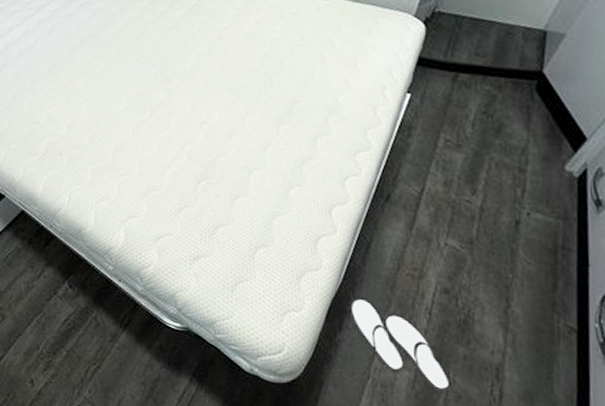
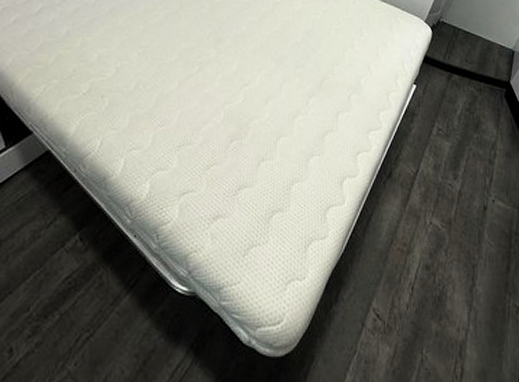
slippers: present [349,297,452,392] -> none [346,269,424,369]

